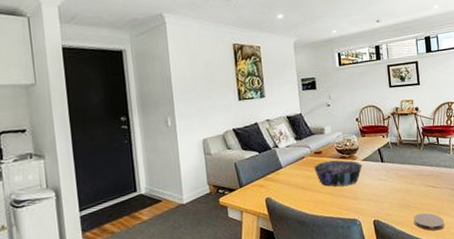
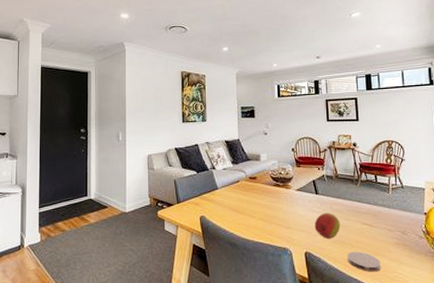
decorative bowl: present [314,160,363,187] -> none [248,186,297,214]
fruit: none [381,179,406,205] -> present [314,213,341,239]

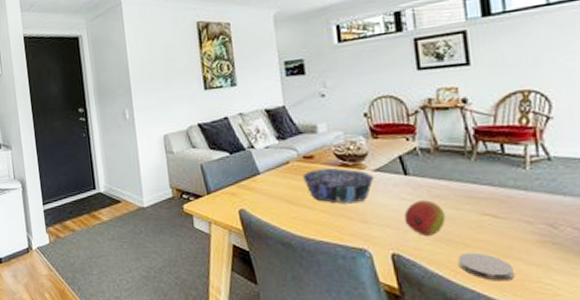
decorative bowl: none [248,186,297,214] -> present [302,167,375,204]

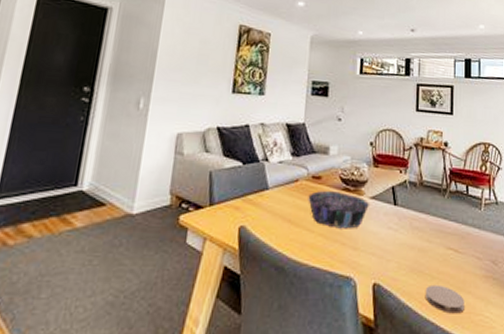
fruit: present [404,200,446,236] -> none [388,231,421,266]

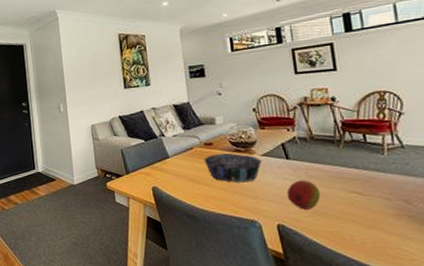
fruit: none [388,231,421,266] -> present [286,180,321,210]
coaster: present [426,284,465,314] -> none [332,223,378,248]

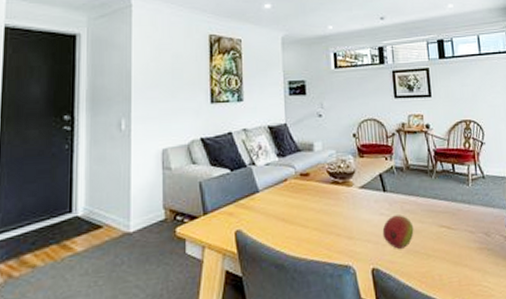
decorative bowl: present [204,152,263,183] -> none [298,185,360,221]

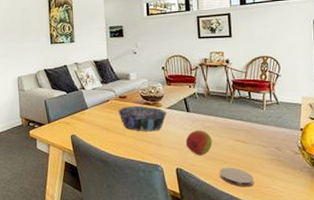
decorative bowl: none [298,185,360,221] -> present [118,105,168,132]
coaster: none [424,261,463,288] -> present [220,167,254,187]

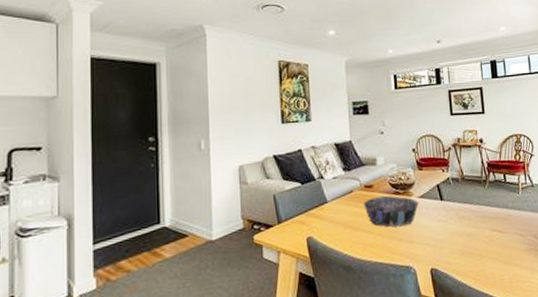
fruit: present [185,130,213,155] -> none [440,221,469,251]
coaster: present [220,167,254,187] -> none [477,261,513,285]

